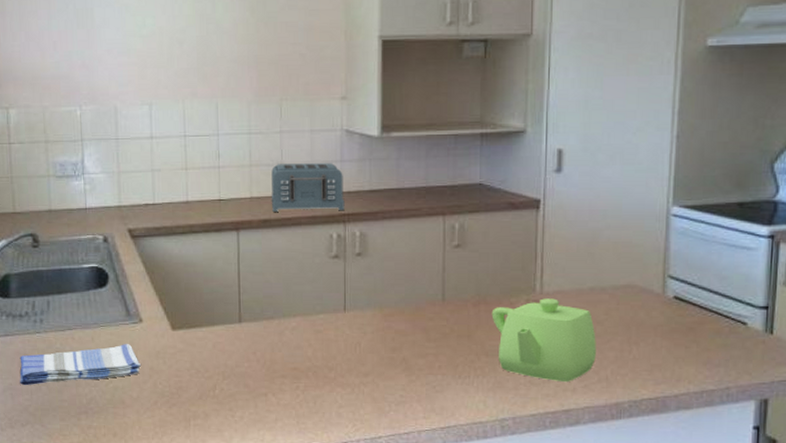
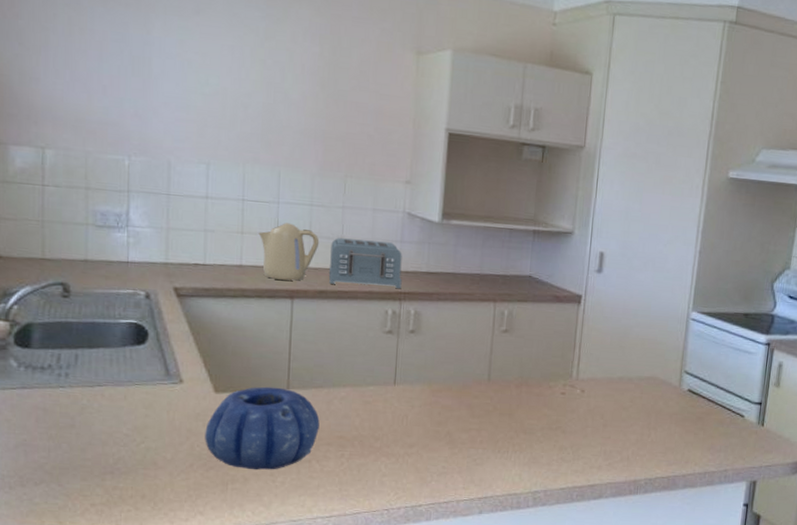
dish towel: present [19,344,142,386] -> none [36,404,179,443]
decorative bowl: none [166,321,273,406] -> present [205,386,320,470]
kettle: none [201,154,260,212] -> present [258,223,320,281]
teapot: present [491,298,596,381] -> none [531,384,621,460]

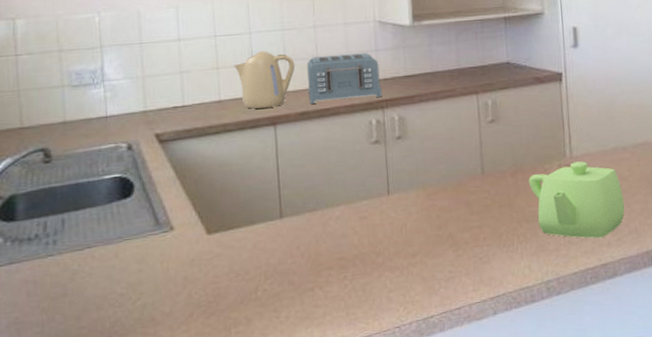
decorative bowl: present [205,386,320,470] -> none [201,217,318,309]
teapot: none [531,384,621,460] -> present [528,161,625,238]

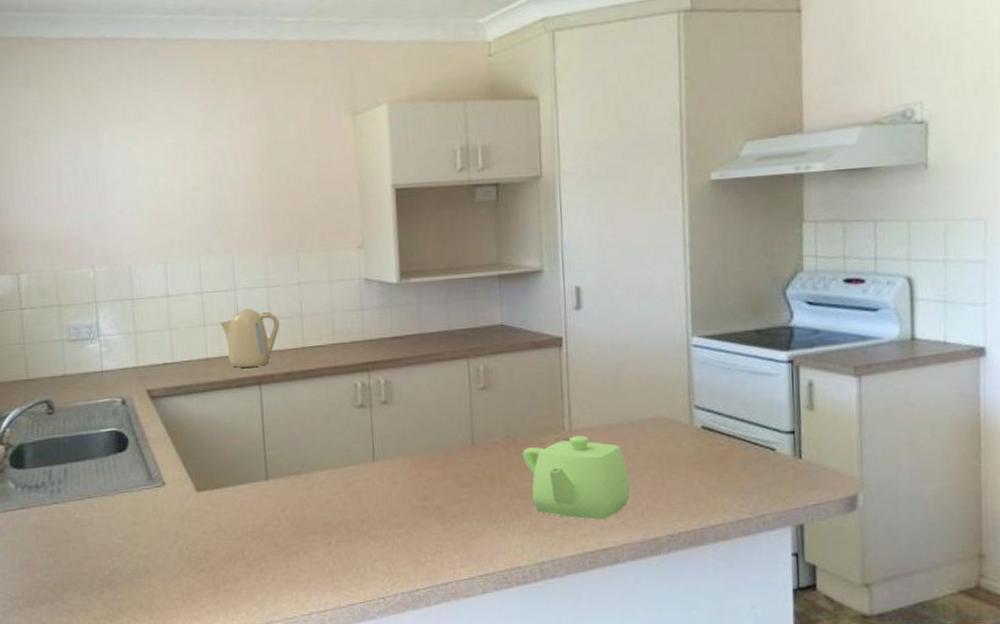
toaster: present [307,53,382,104] -> none [291,312,368,364]

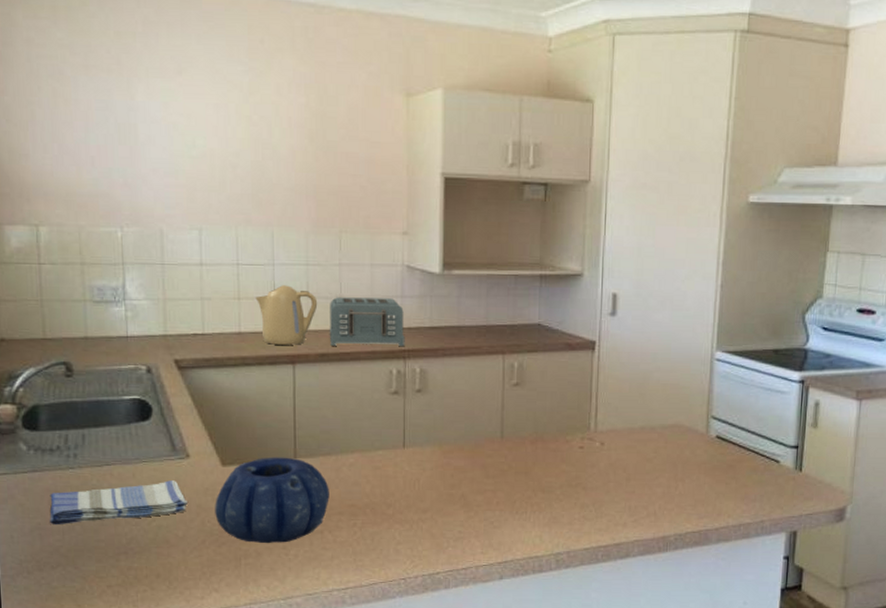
dish towel: none [37,509,167,561] -> present [50,480,189,525]
decorative bowl: none [191,478,303,568] -> present [215,457,329,544]
toaster: none [291,312,368,364] -> present [329,297,405,347]
teapot: present [522,435,630,520] -> none [548,437,646,516]

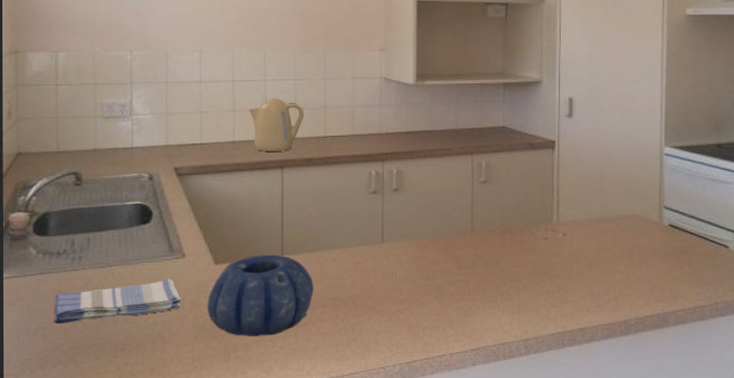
toaster: present [329,297,405,347] -> none [314,107,383,151]

